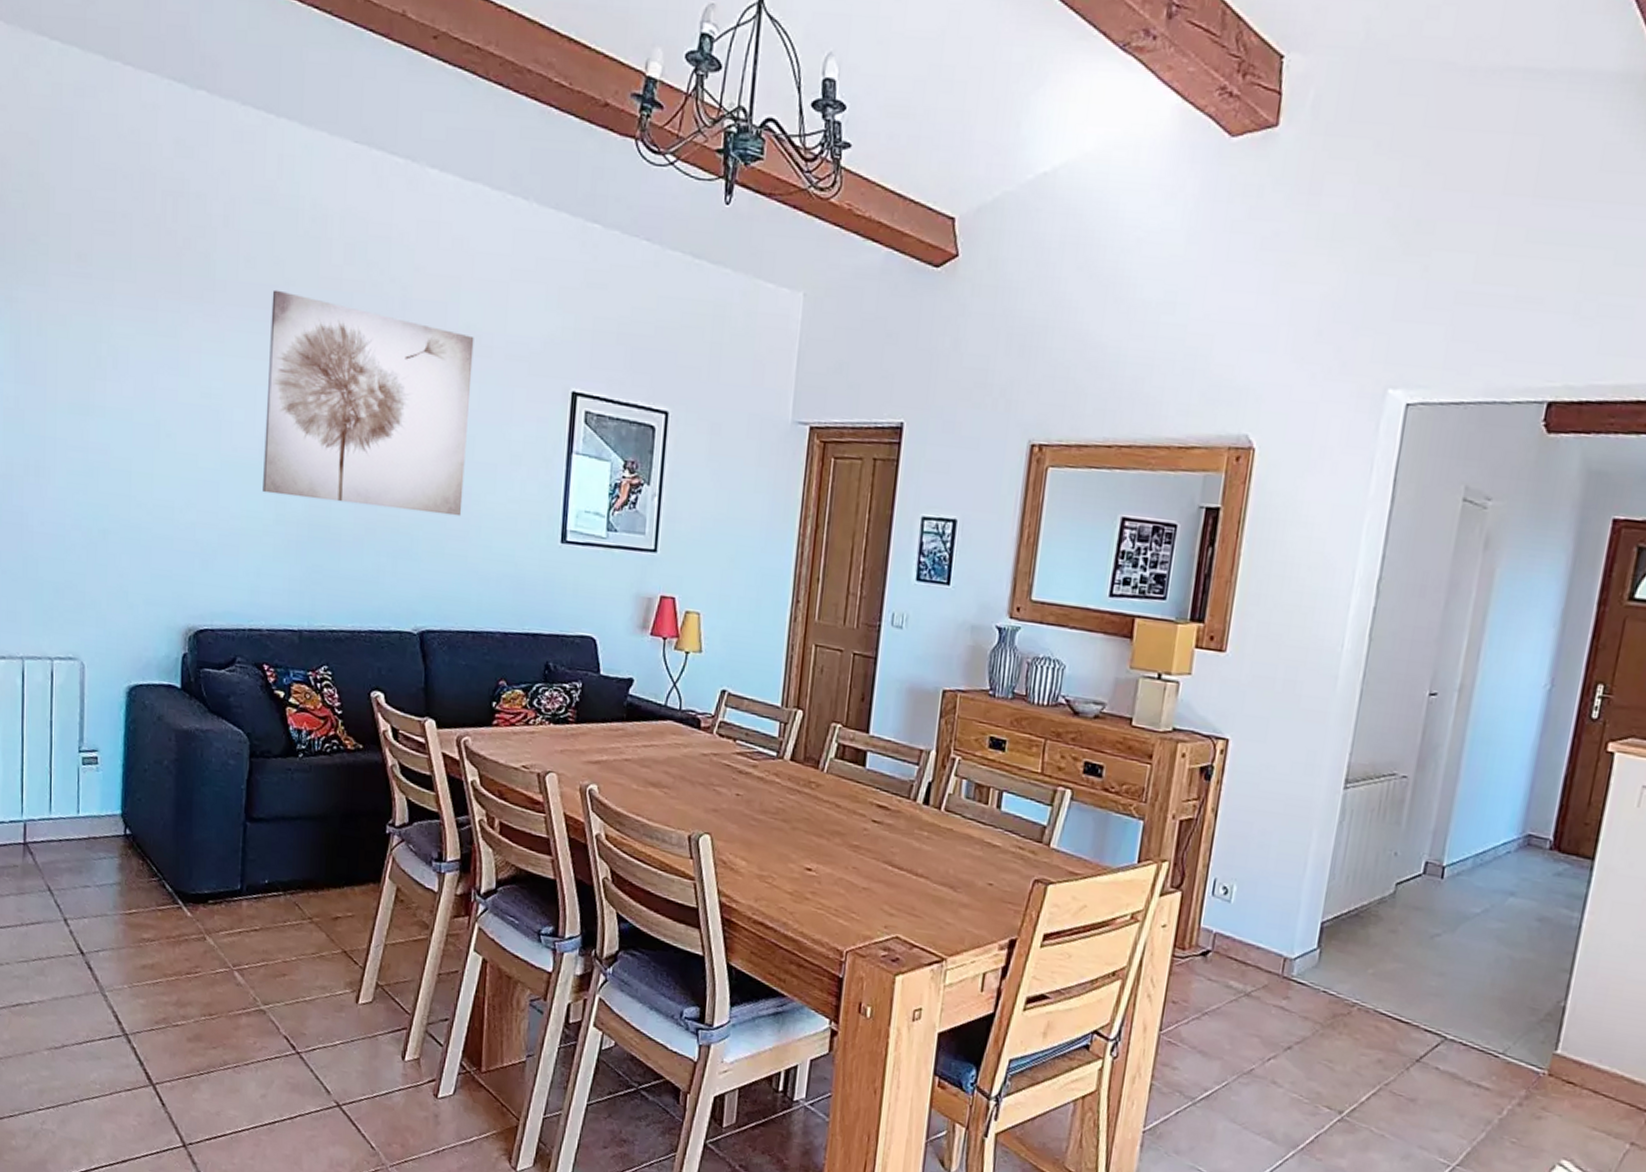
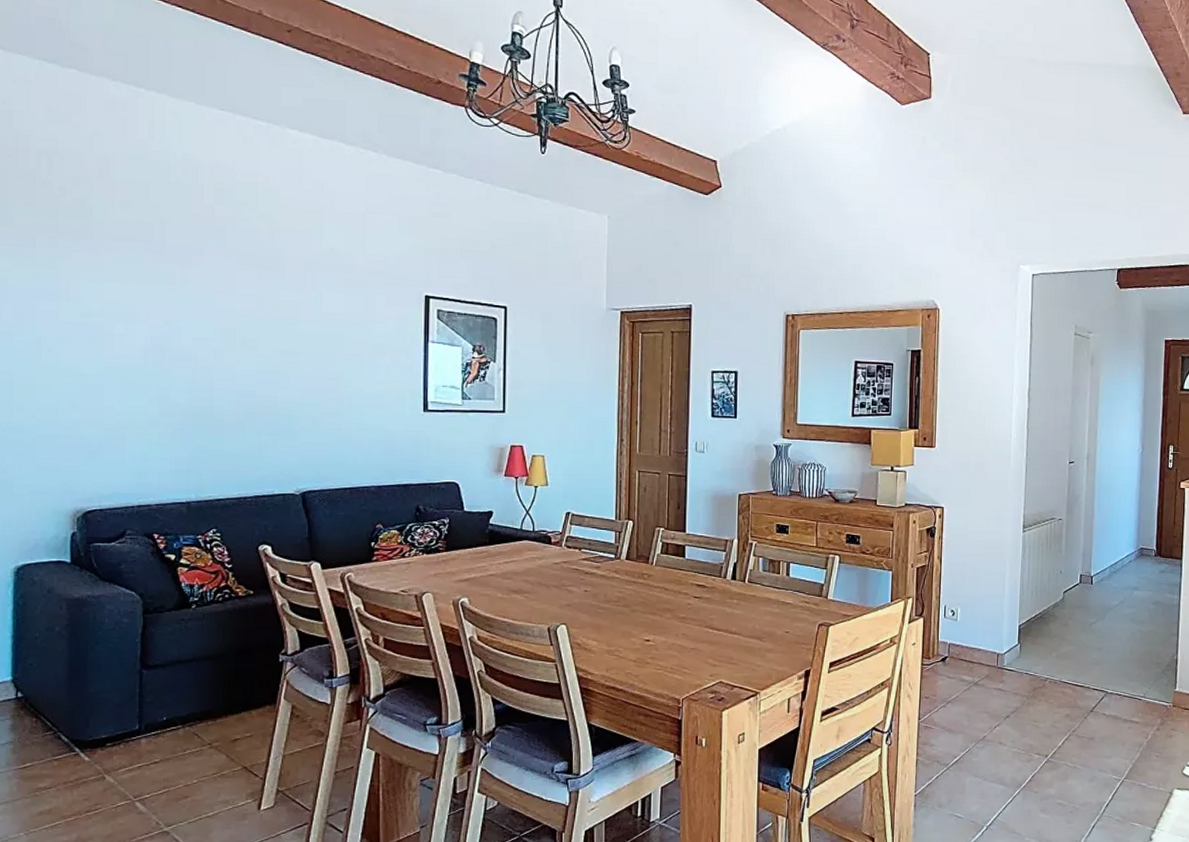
wall art: present [263,289,474,517] -> none [146,226,337,398]

